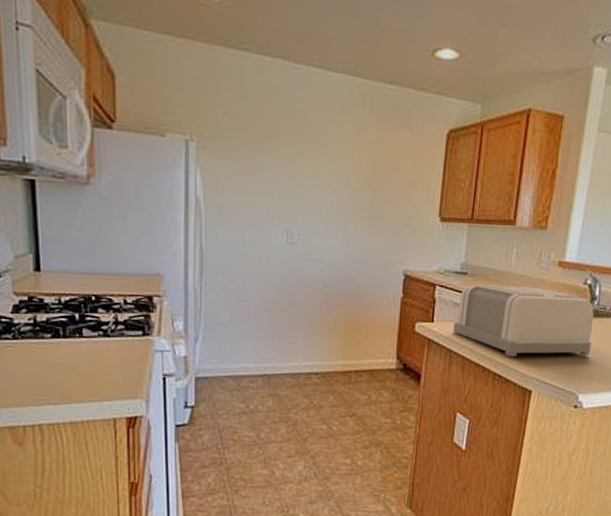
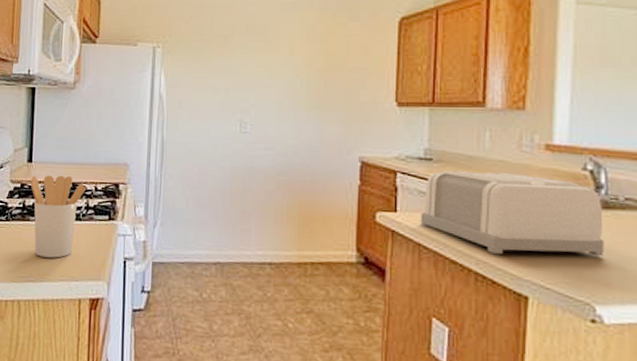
utensil holder: none [40,286,112,378] -> present [30,175,86,258]

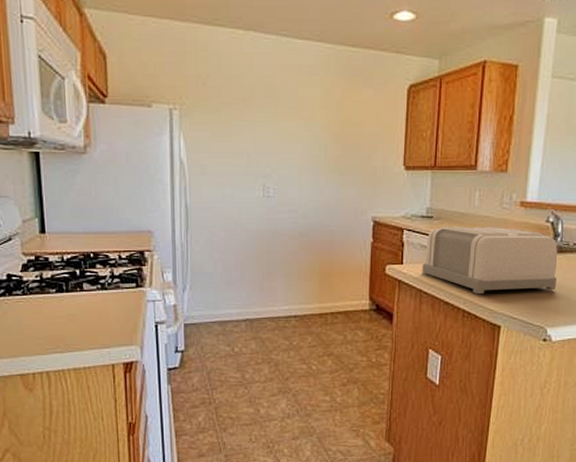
utensil holder: present [30,175,86,258] -> none [45,245,109,328]

